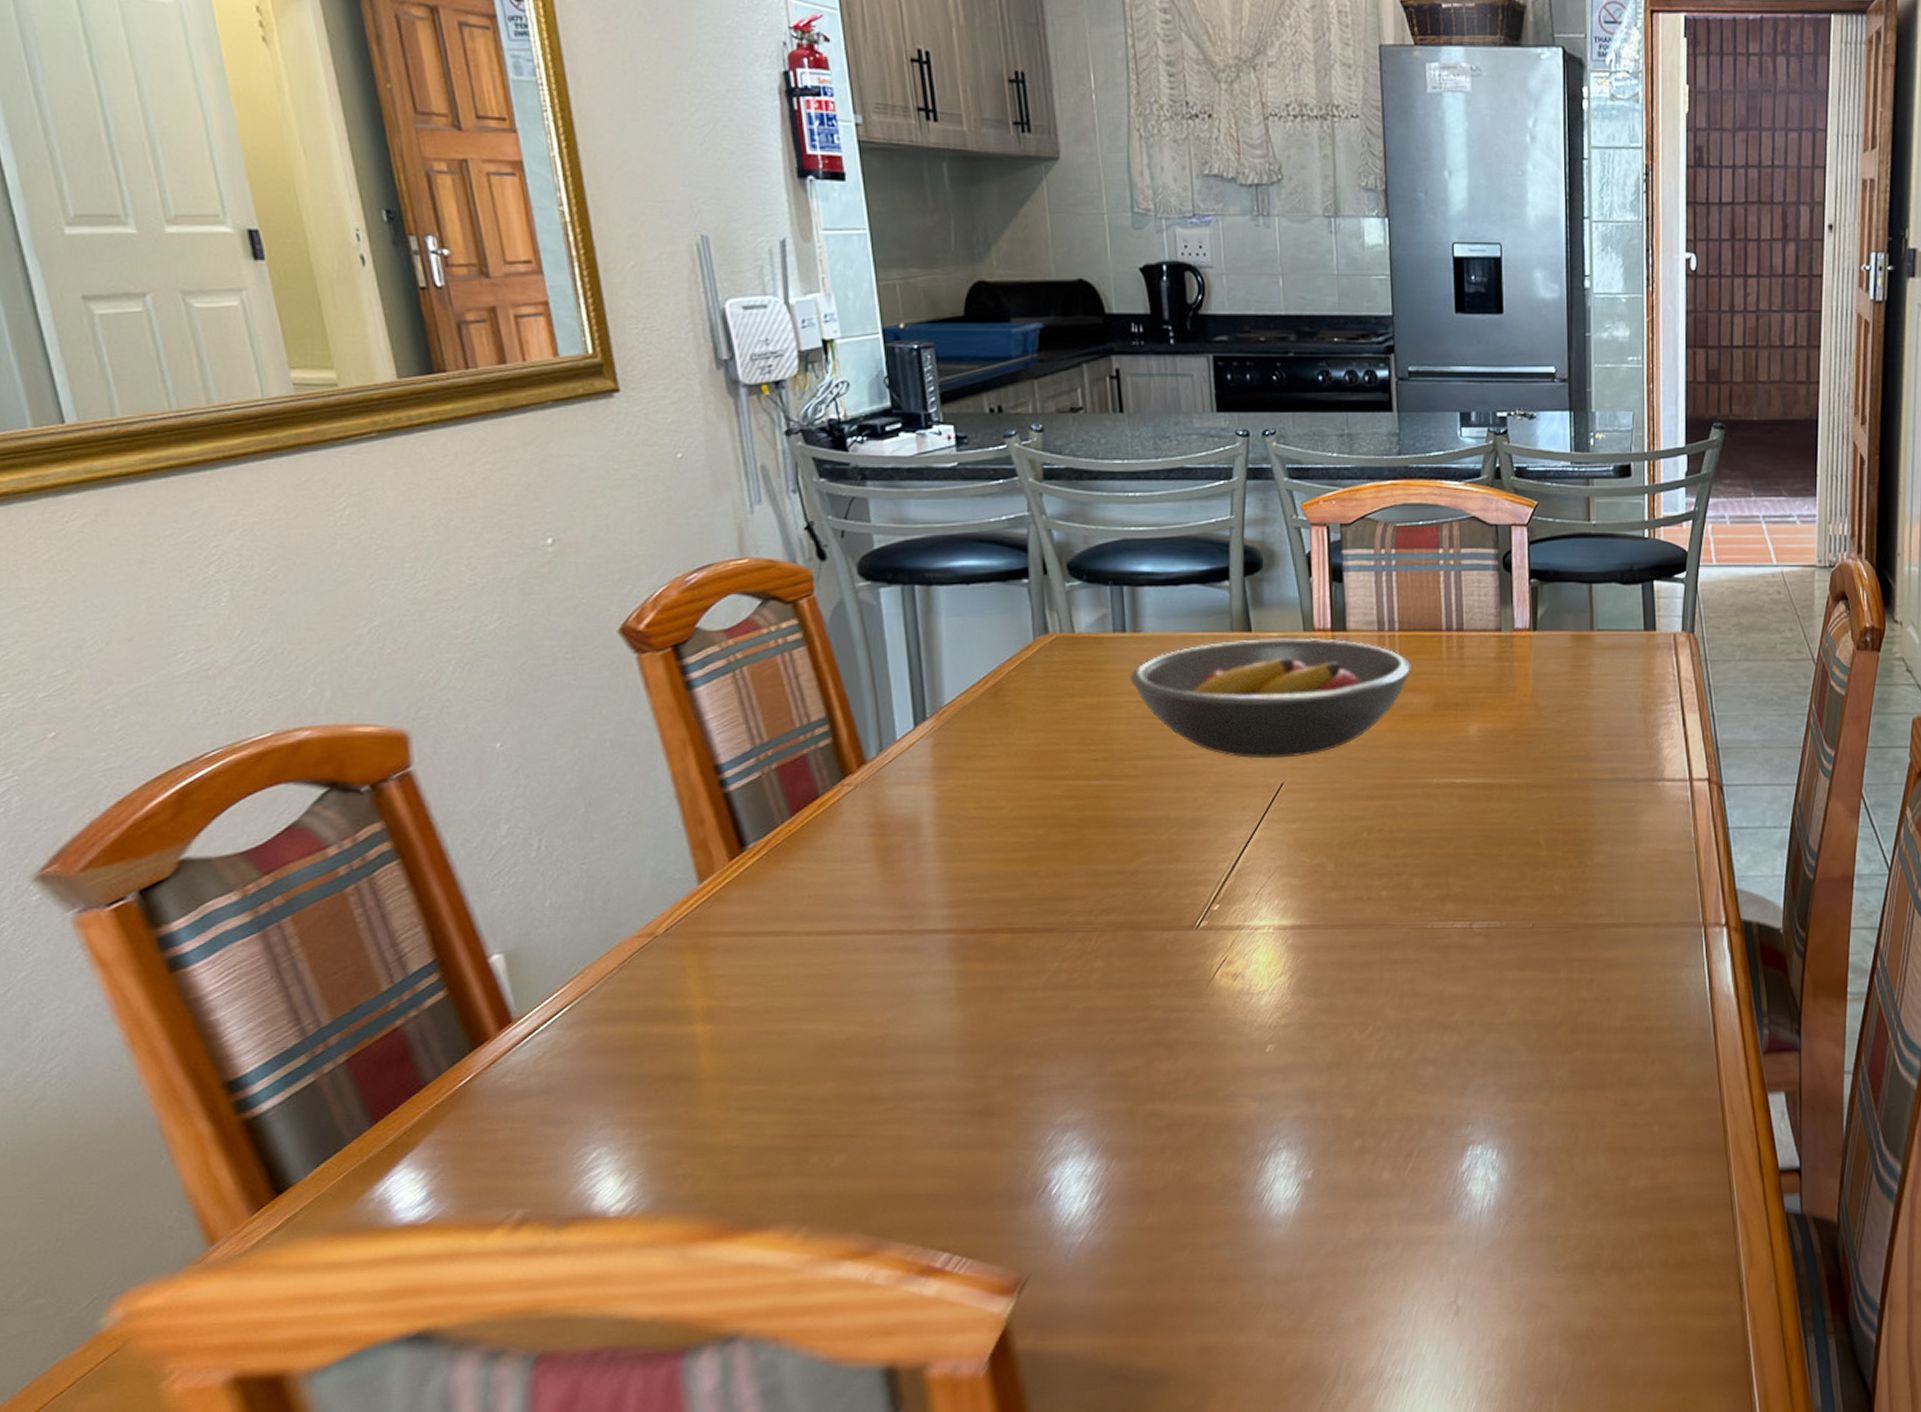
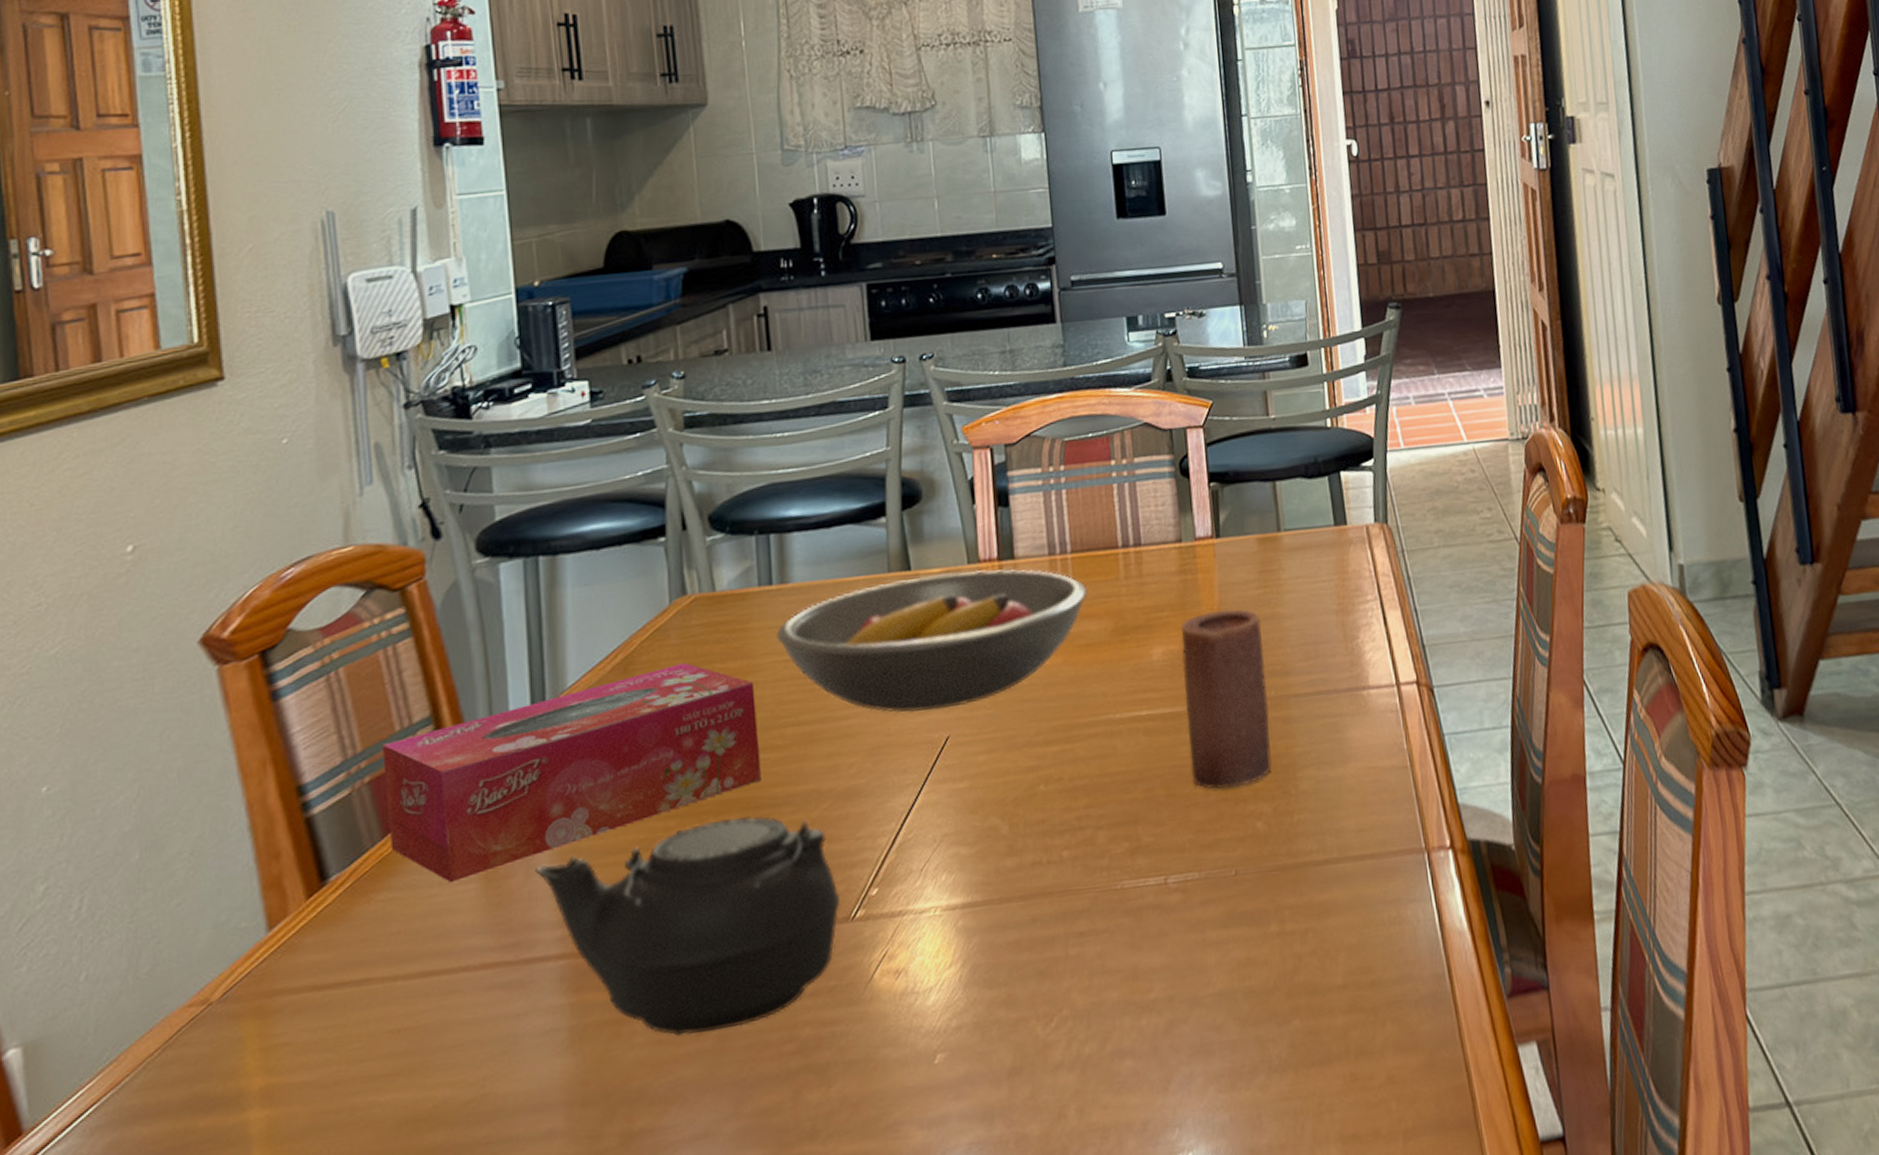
tissue box: none [785,694,1117,861] -> present [382,663,761,883]
teapot: none [923,832,1187,1006] -> present [535,816,841,1036]
candle: none [1495,696,1572,854] -> present [1181,609,1272,789]

